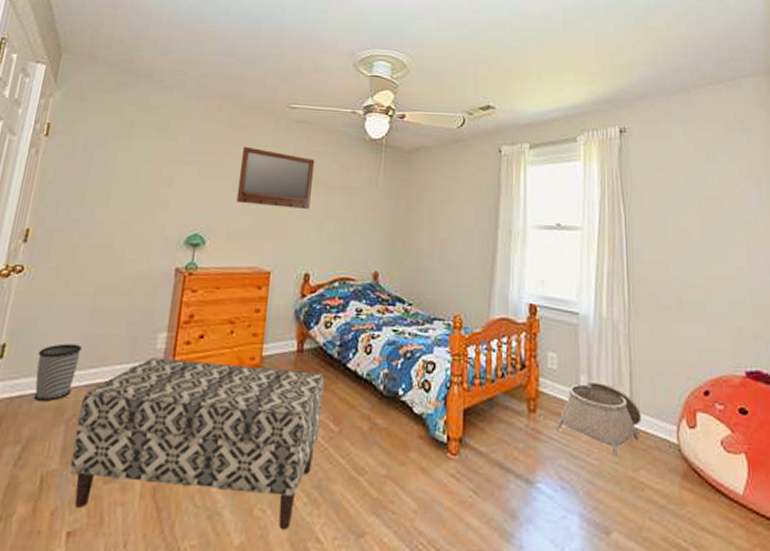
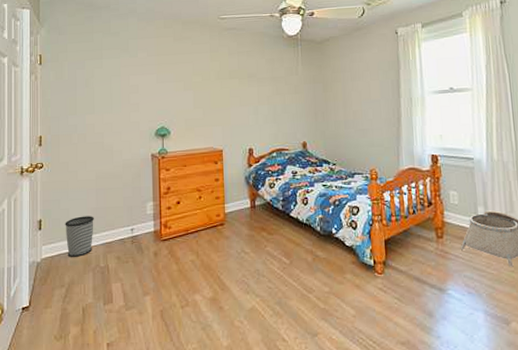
bench: present [69,358,325,529] -> none [100,220,275,334]
home mirror: present [236,146,315,209] -> none [187,54,247,100]

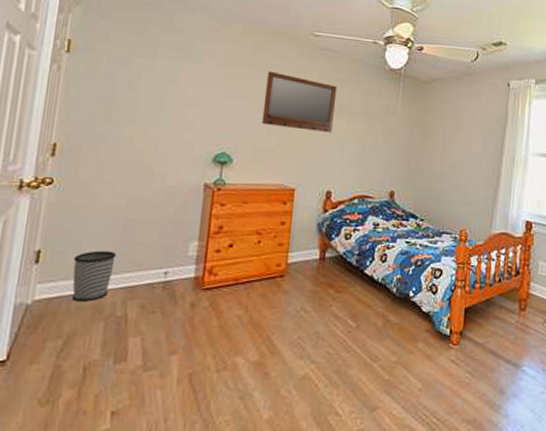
home mirror: none [187,54,247,100] -> present [261,71,337,132]

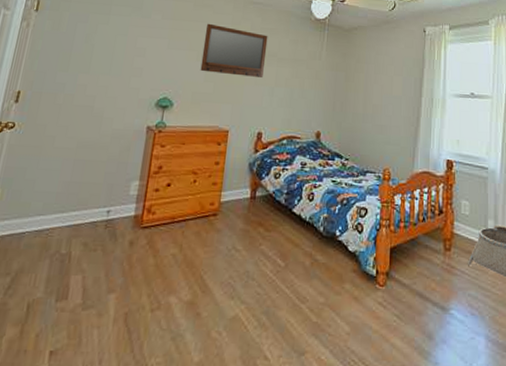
wastebasket: present [71,250,116,302] -> none [22,190,65,239]

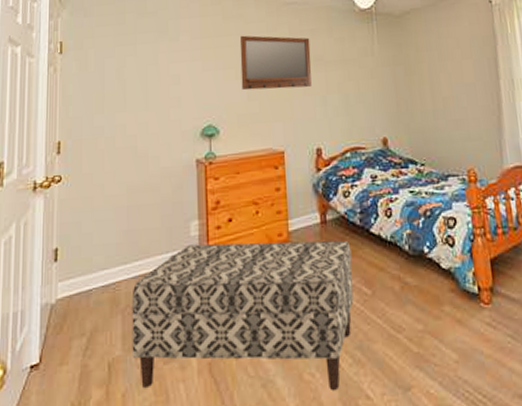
bench: none [52,203,273,348] -> present [132,240,354,390]

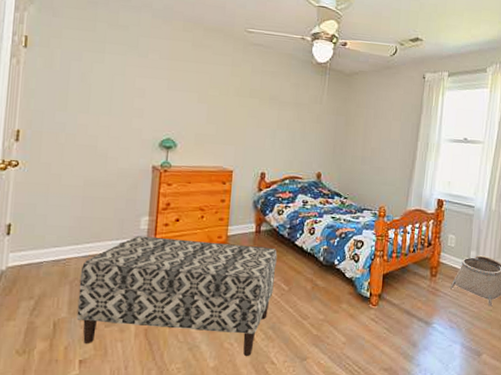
home mirror: present [239,35,312,91] -> none [202,64,269,120]

